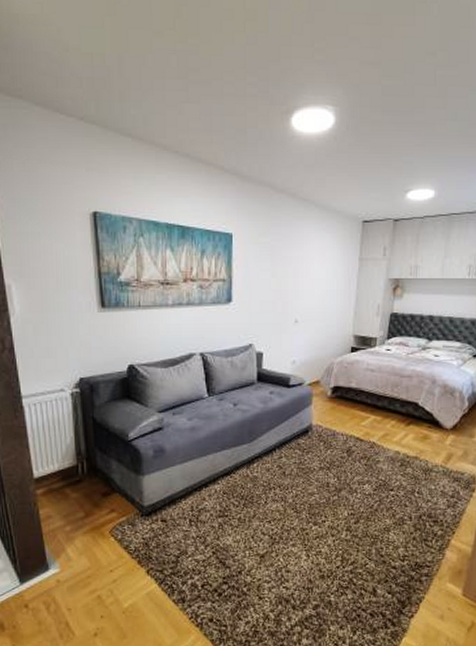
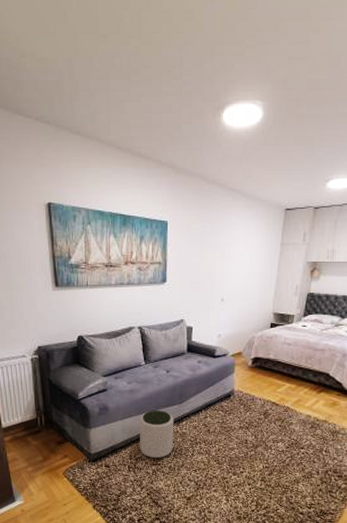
plant pot: none [203,450,244,508] -> present [140,410,174,458]

